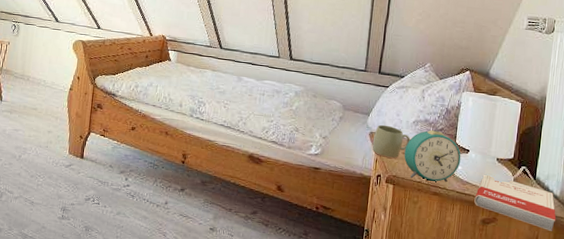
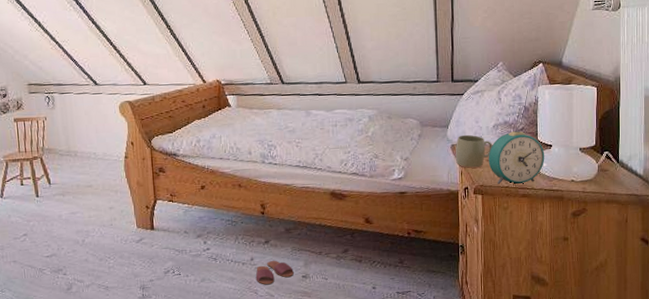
slippers: none [166,208,203,230] -> present [255,260,294,285]
book: present [474,173,557,232] -> none [563,165,643,212]

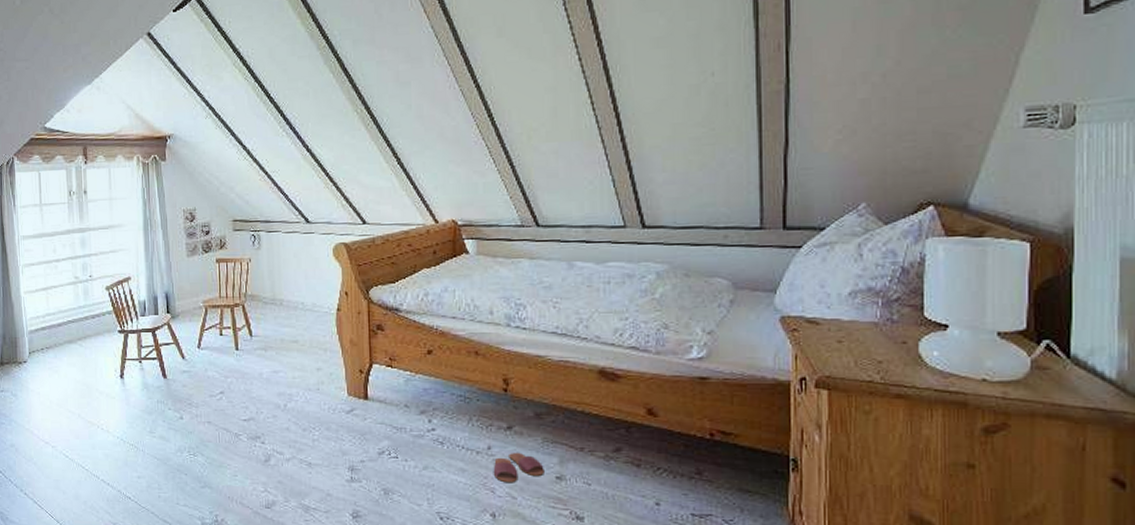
mug: present [455,134,493,169] -> none [786,303,848,352]
alarm clock: present [488,130,545,185] -> none [839,300,936,378]

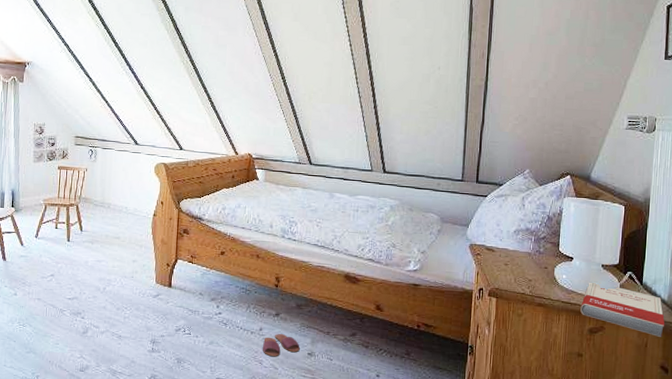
book: none [966,357,1115,436] -> present [580,281,665,338]

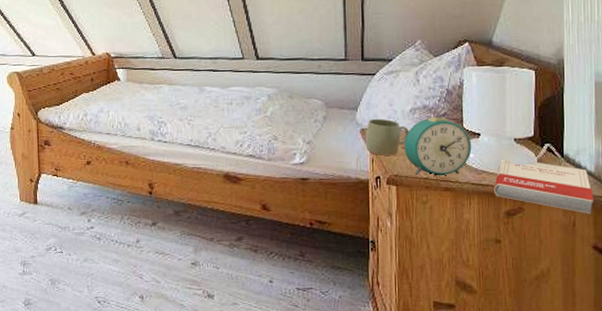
slippers: present [262,333,300,357] -> none [141,244,182,270]
mug: none [473,236,513,271] -> present [365,118,410,156]
alarm clock: none [506,238,565,293] -> present [404,115,472,176]

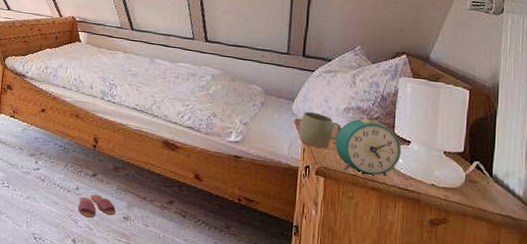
slippers: none [141,244,182,270] -> present [78,194,116,218]
book: present [494,157,595,215] -> none [420,167,521,238]

